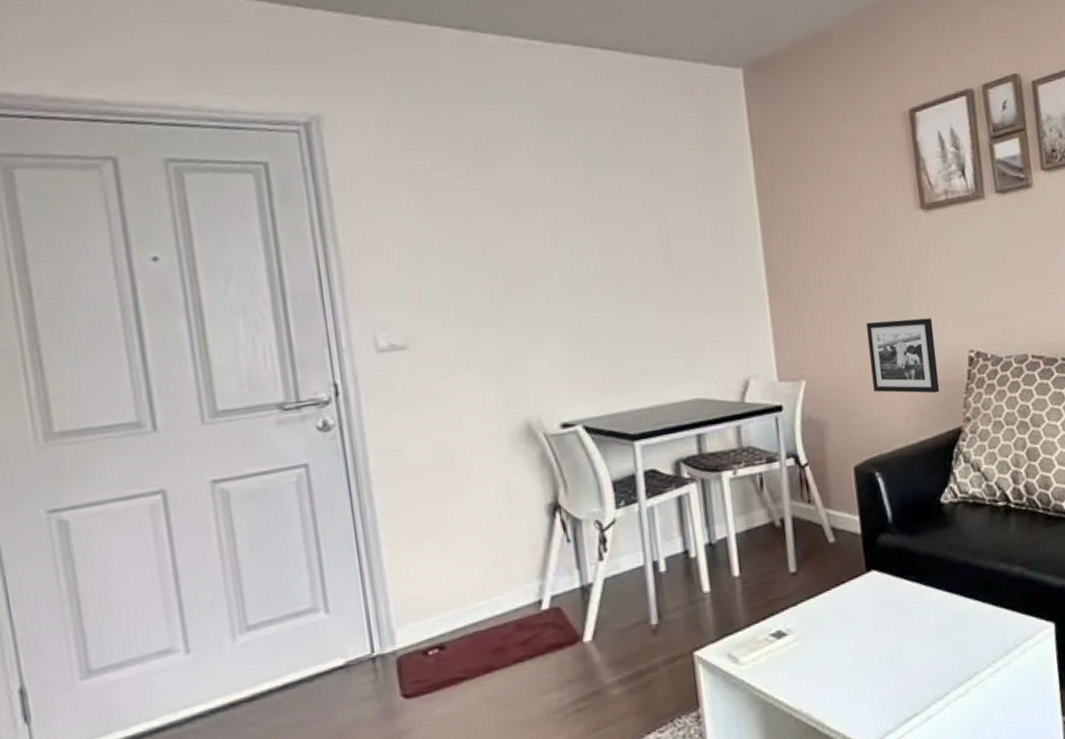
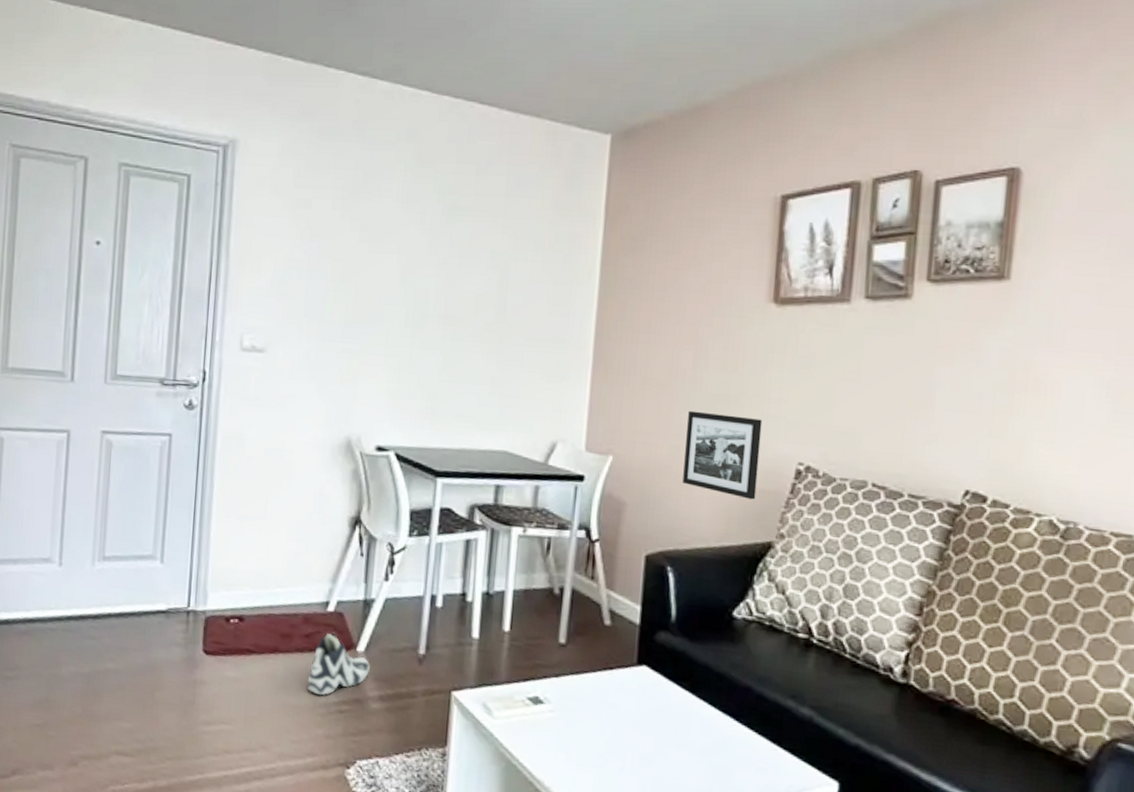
sneaker: none [534,630,602,701] -> present [307,632,370,695]

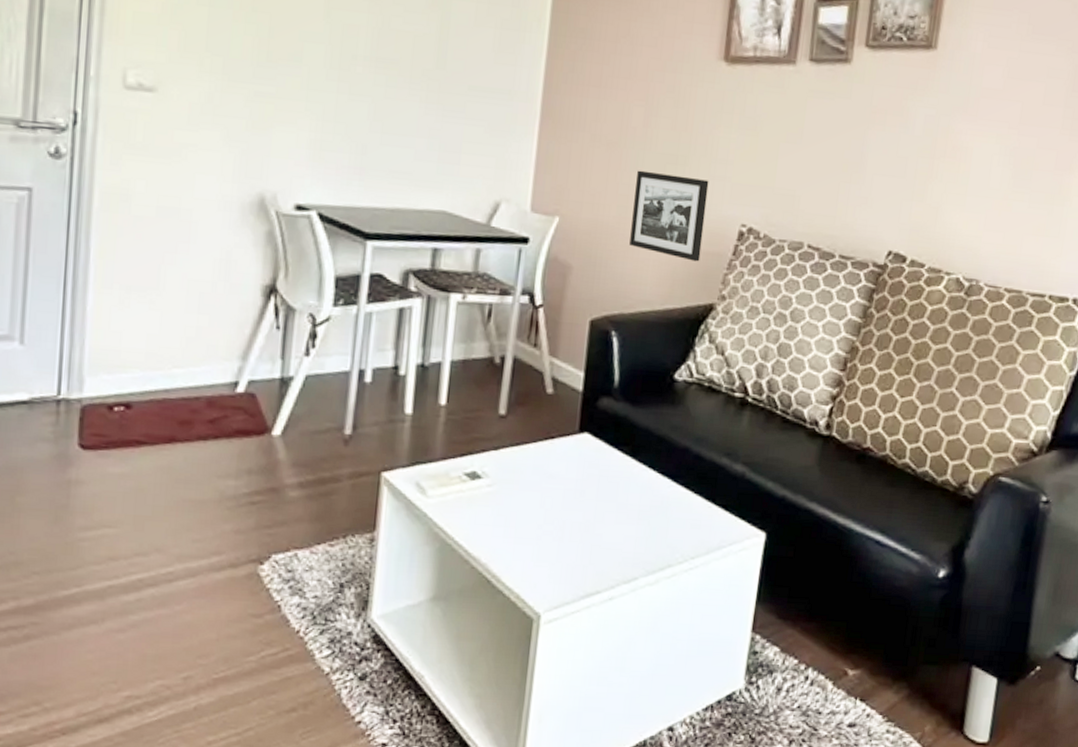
sneaker: present [307,632,370,695] -> none [212,415,288,486]

